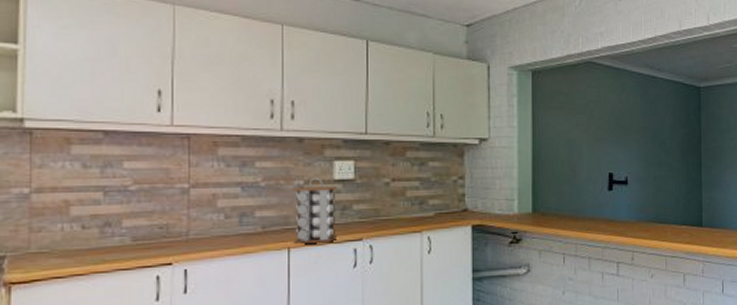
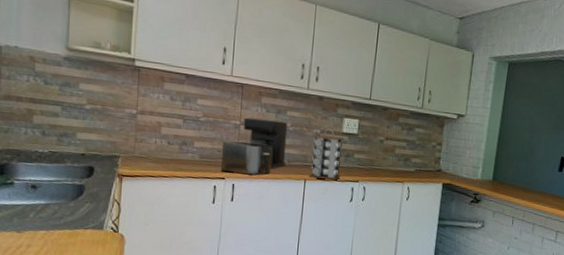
toaster: none [164,209,239,256] -> present [220,140,273,176]
coffee maker: none [194,176,260,241] -> present [243,117,288,169]

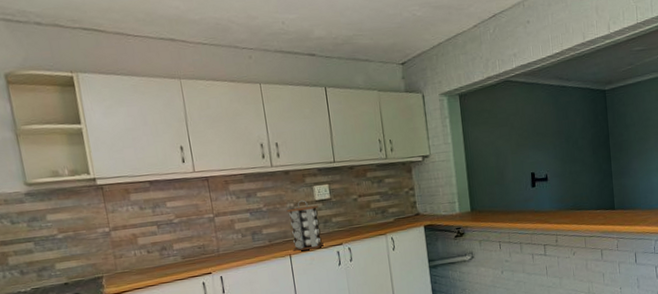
toaster: present [220,140,273,176] -> none [200,229,255,267]
coffee maker: present [243,117,288,169] -> none [216,204,268,253]

